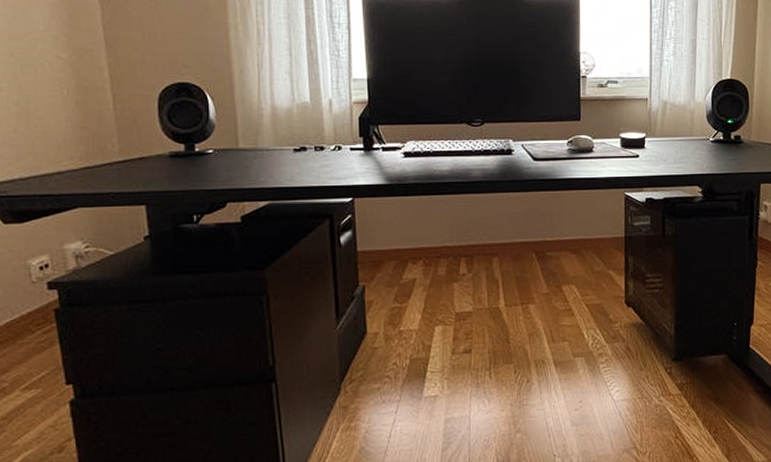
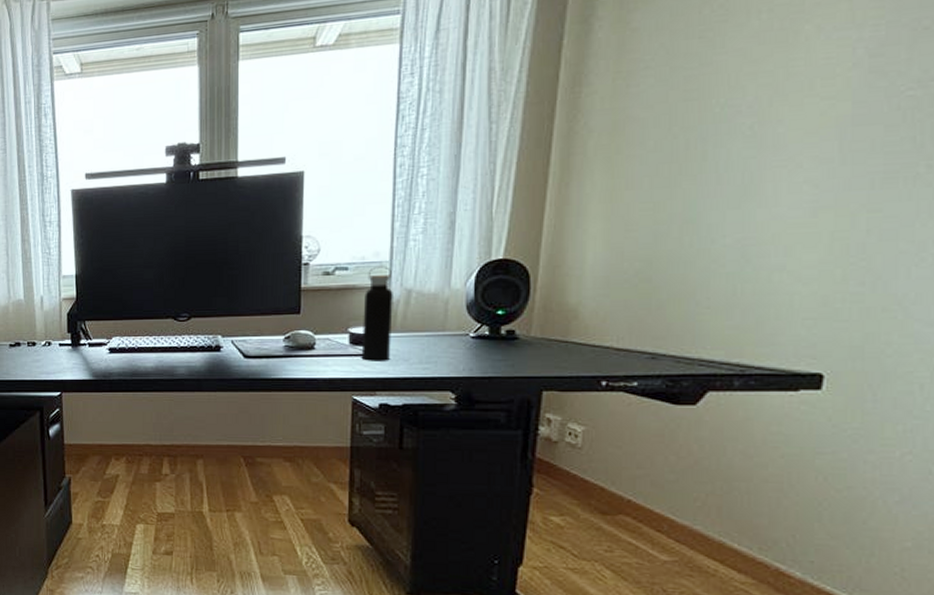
water bottle: none [630,80,654,162] -> present [361,265,393,361]

